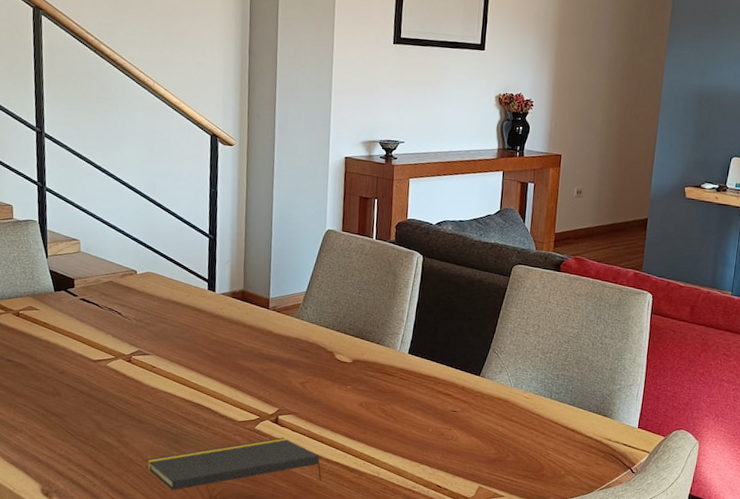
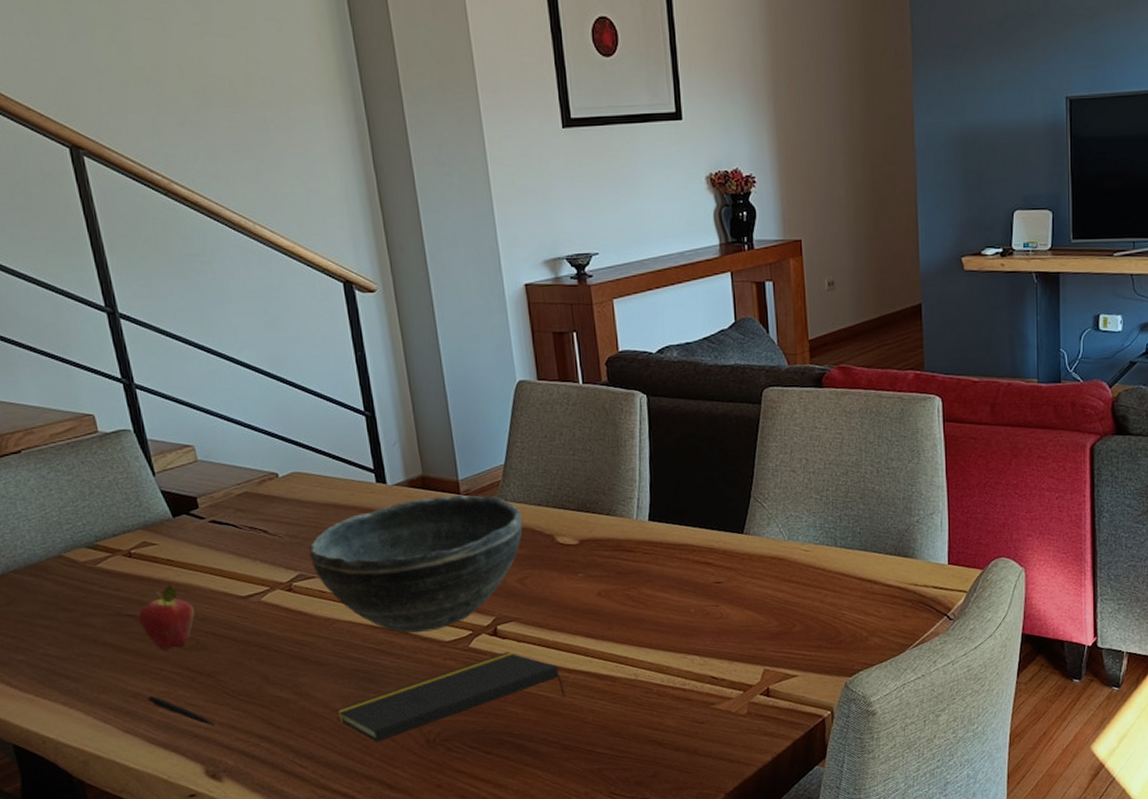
pen: none [10,424,56,456] -> present [147,696,216,726]
fruit: none [15,341,57,391] -> present [138,584,195,650]
bowl: none [149,307,312,411] -> present [309,494,523,633]

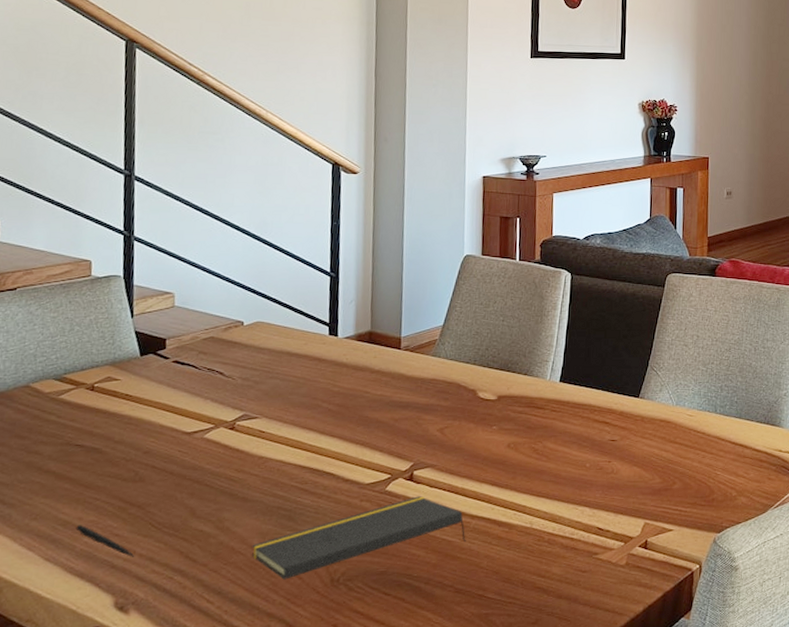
fruit: present [138,584,195,650] -> none [86,417,140,480]
bowl: present [309,494,523,633] -> none [257,350,451,475]

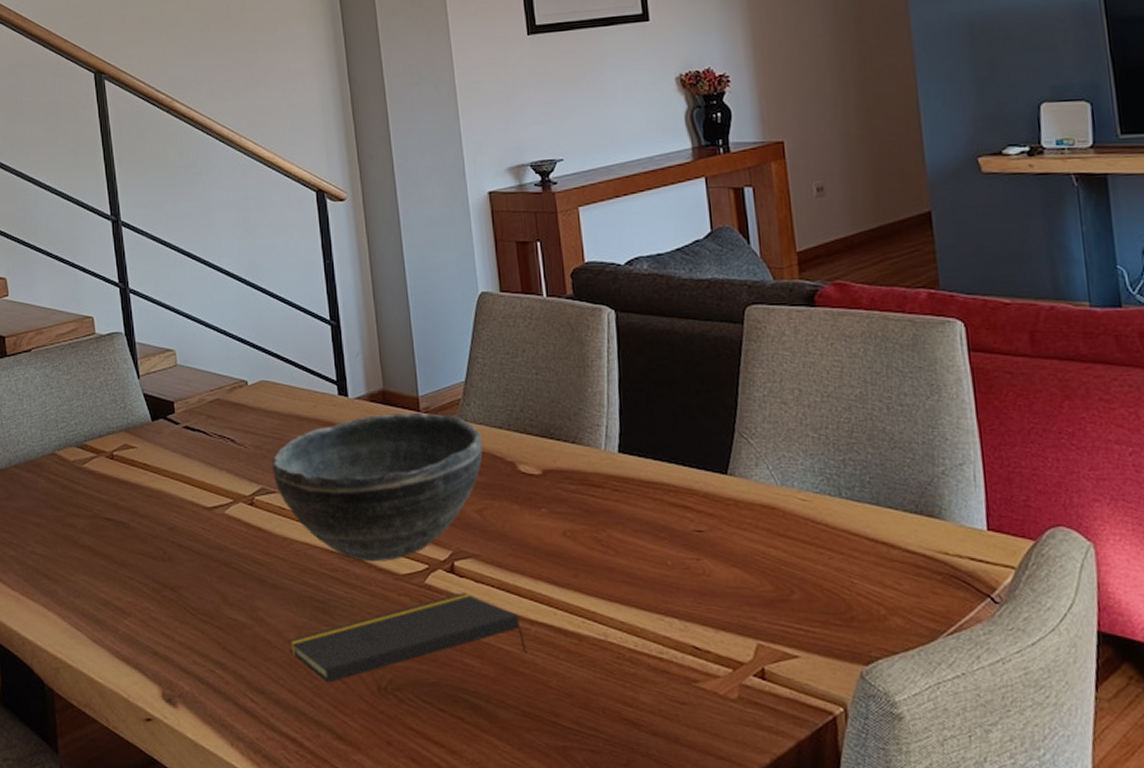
pen: present [75,525,135,557] -> none [116,606,175,645]
bowl: none [257,350,451,475] -> present [272,412,483,562]

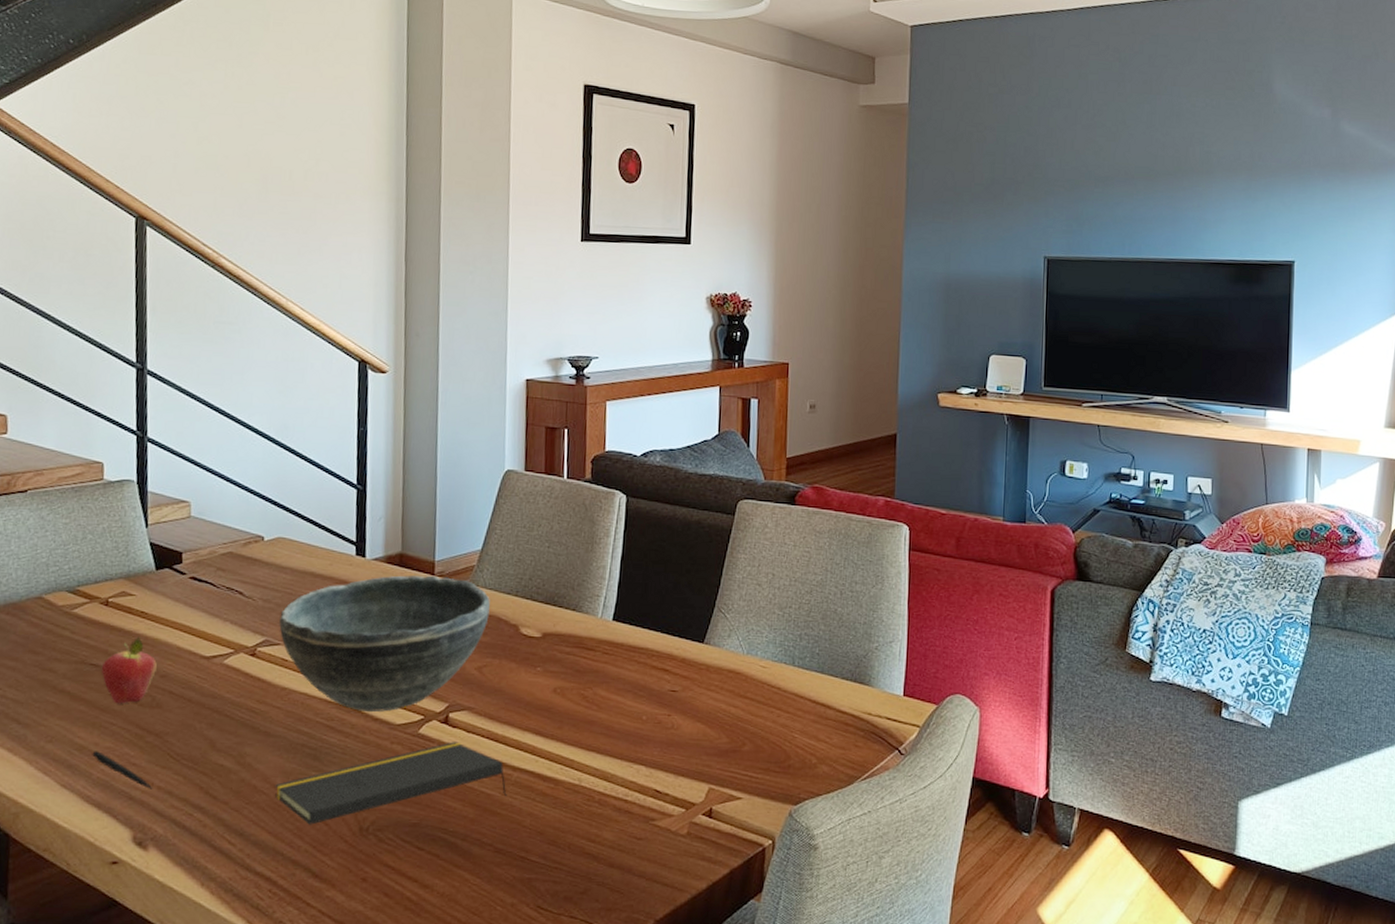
fruit: none [114,489,164,558] -> present [101,636,157,704]
pen: none [116,606,175,645] -> present [92,751,153,789]

